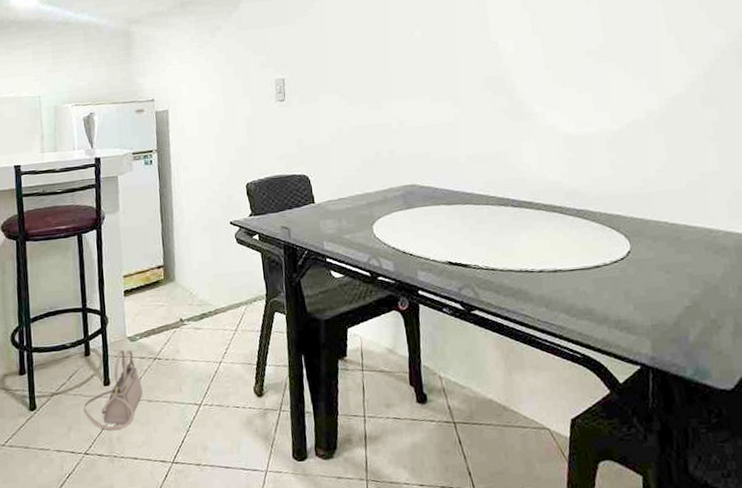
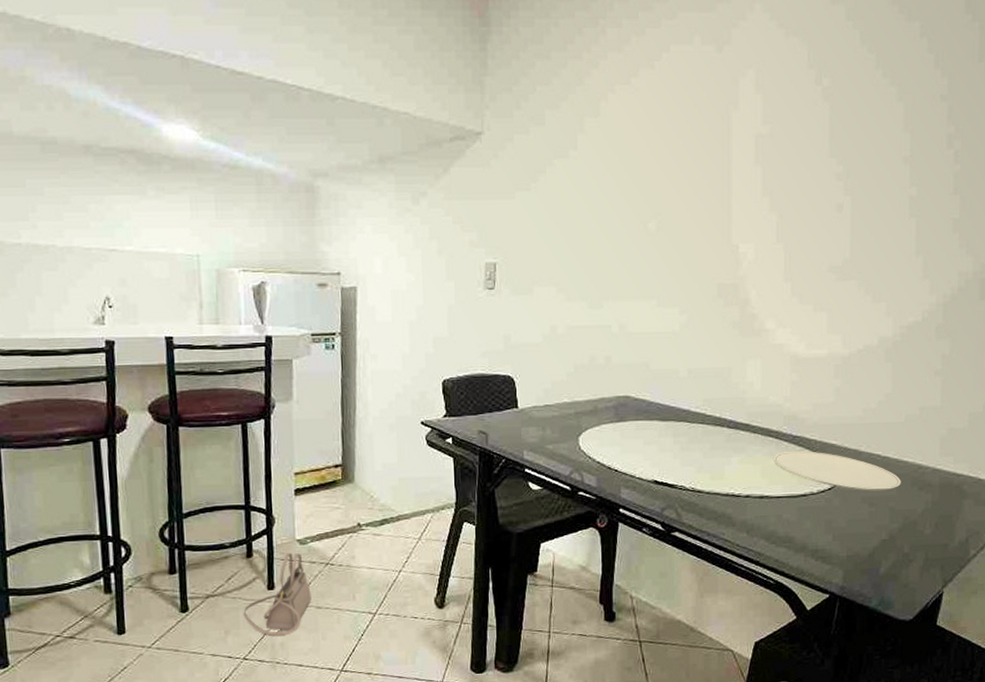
plate: none [560,223,694,259] -> present [773,450,901,491]

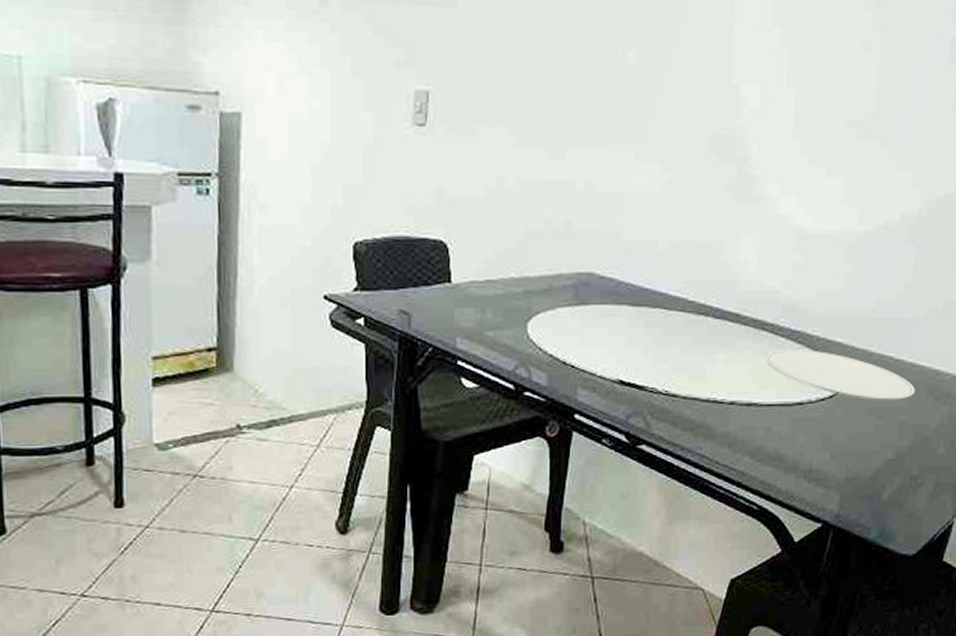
handbag: present [243,552,312,636] -> none [81,460,174,567]

